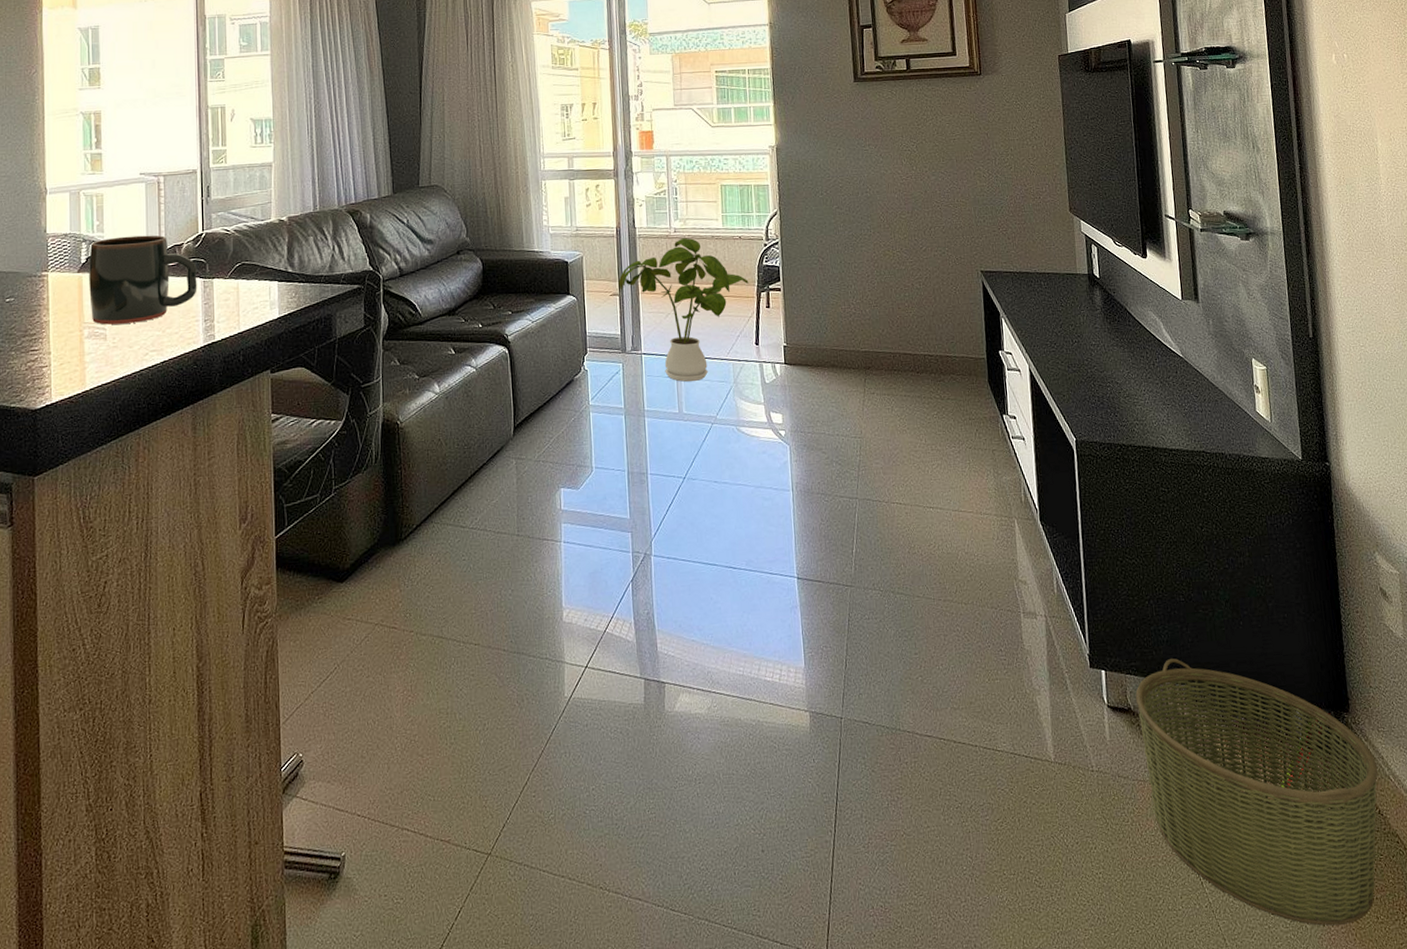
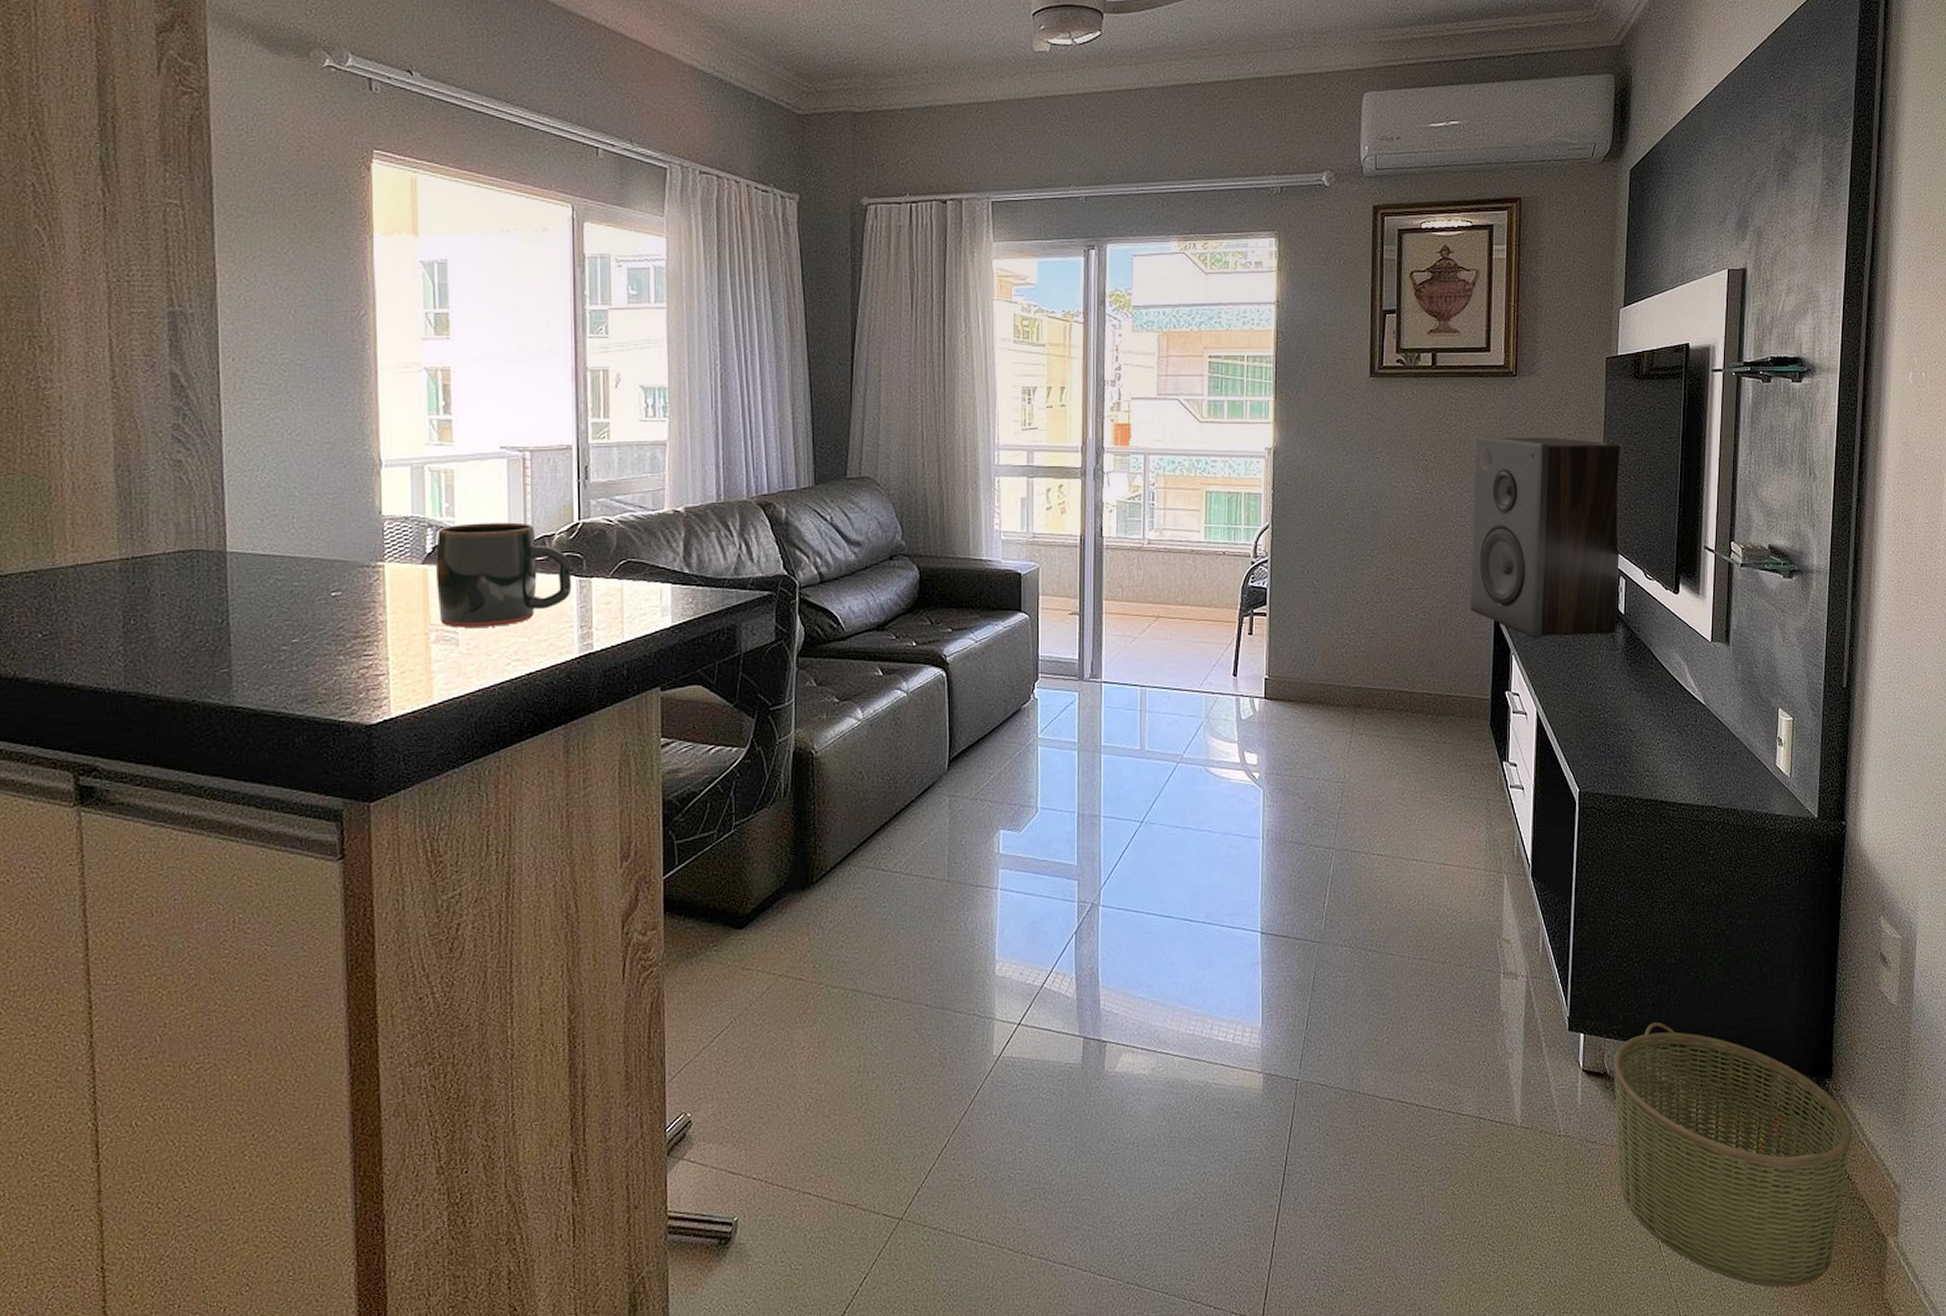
house plant: present [618,238,749,382] -> none [1079,551,1230,716]
speaker: none [951,125,1093,302] -> present [1471,436,1622,638]

